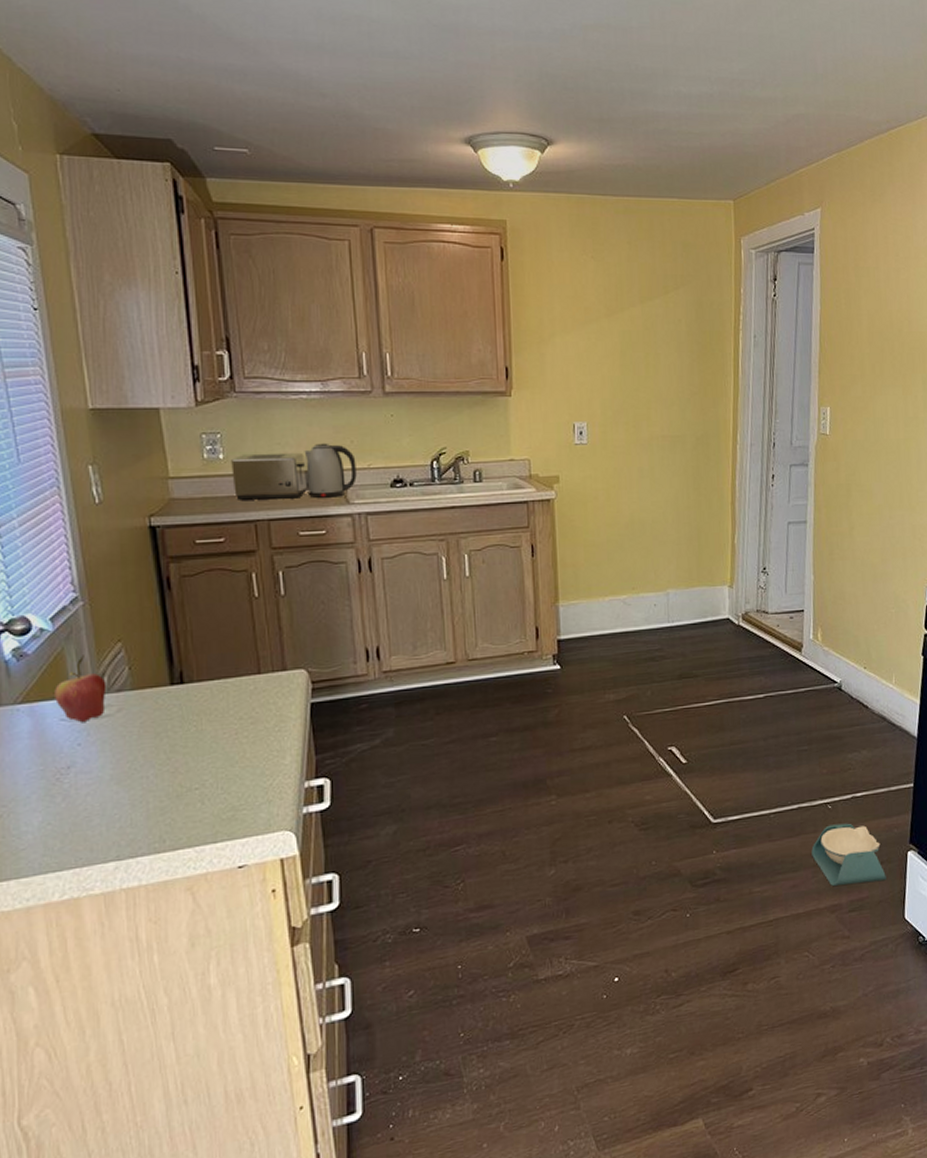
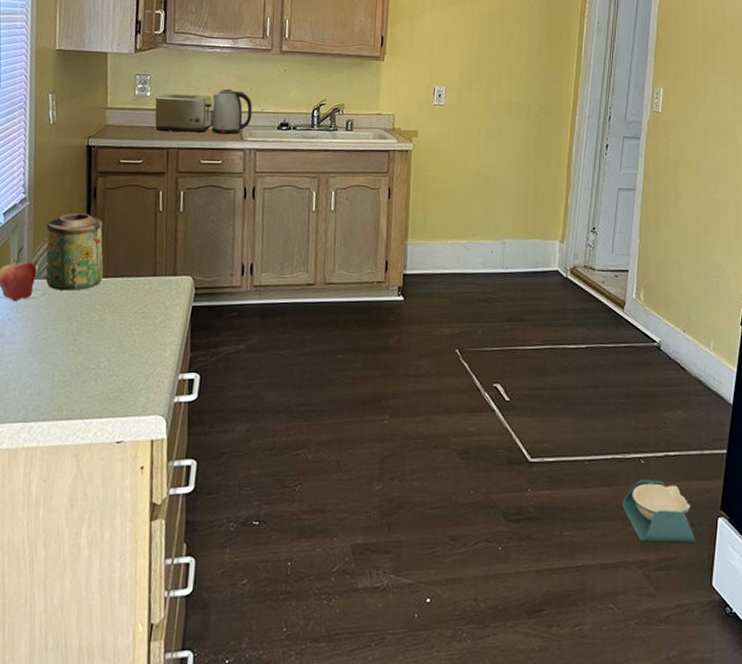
canister: none [110,609,194,703] -> present [45,213,104,291]

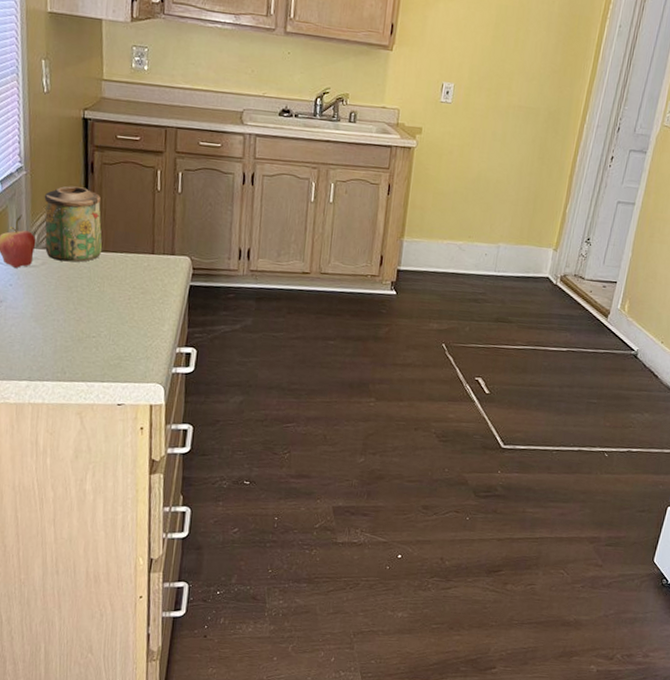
toaster: present [154,93,213,133] -> none [152,68,213,113]
kettle: present [212,88,253,134] -> none [211,68,254,117]
pet bowl: present [622,479,695,544] -> none [582,470,645,527]

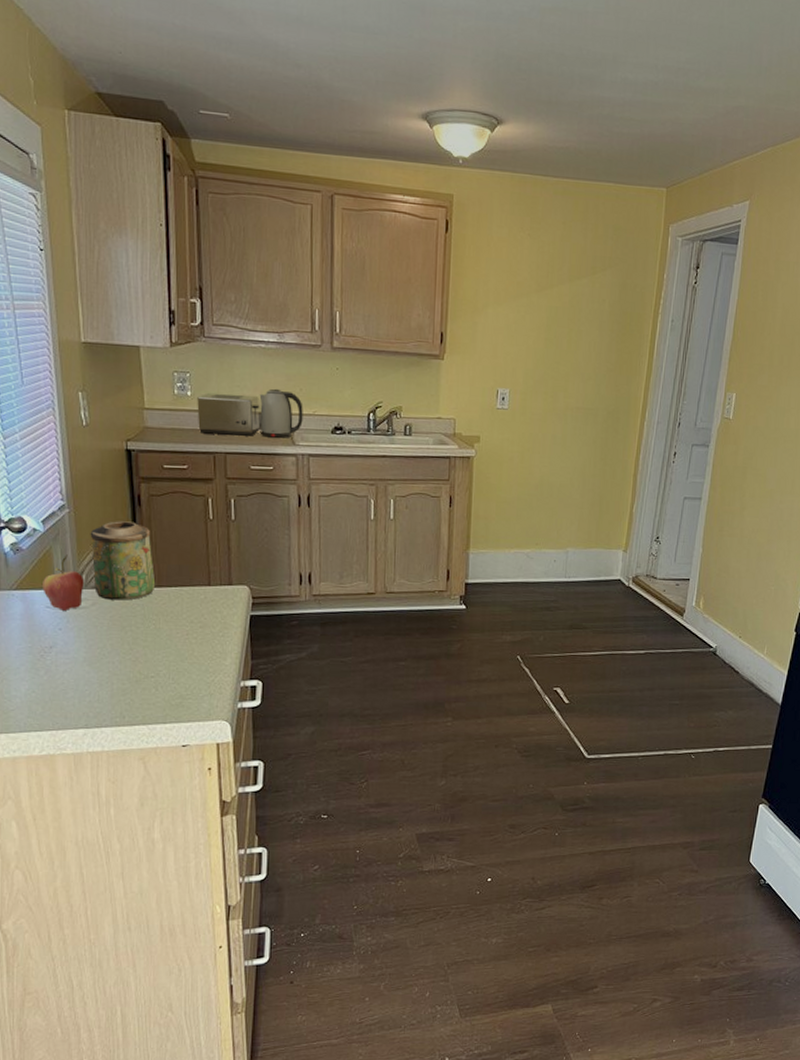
toaster: none [152,68,213,113] -> present [197,392,260,436]
kettle: none [211,68,254,117] -> present [259,388,303,438]

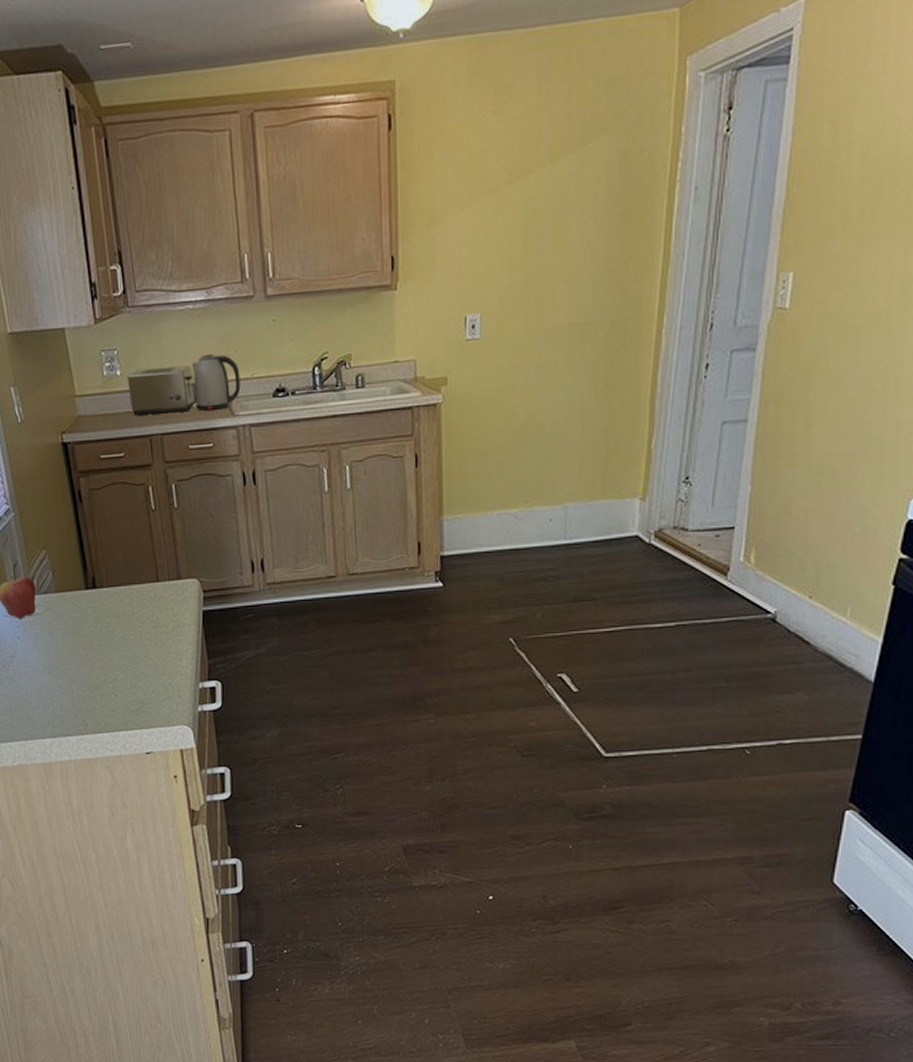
canister: present [90,521,156,600] -> none [36,520,105,604]

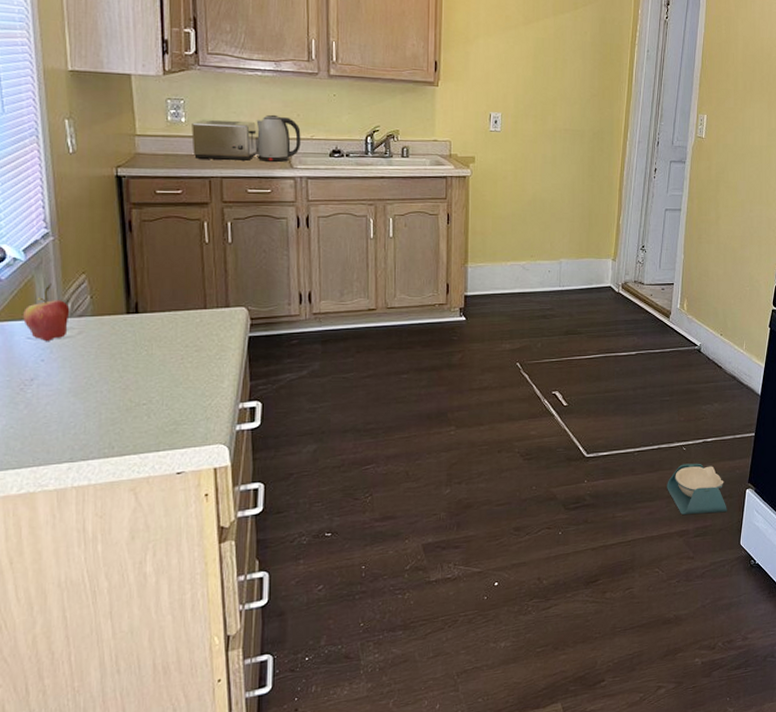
pet bowl: none [720,772,814,839] -> present [667,463,727,515]

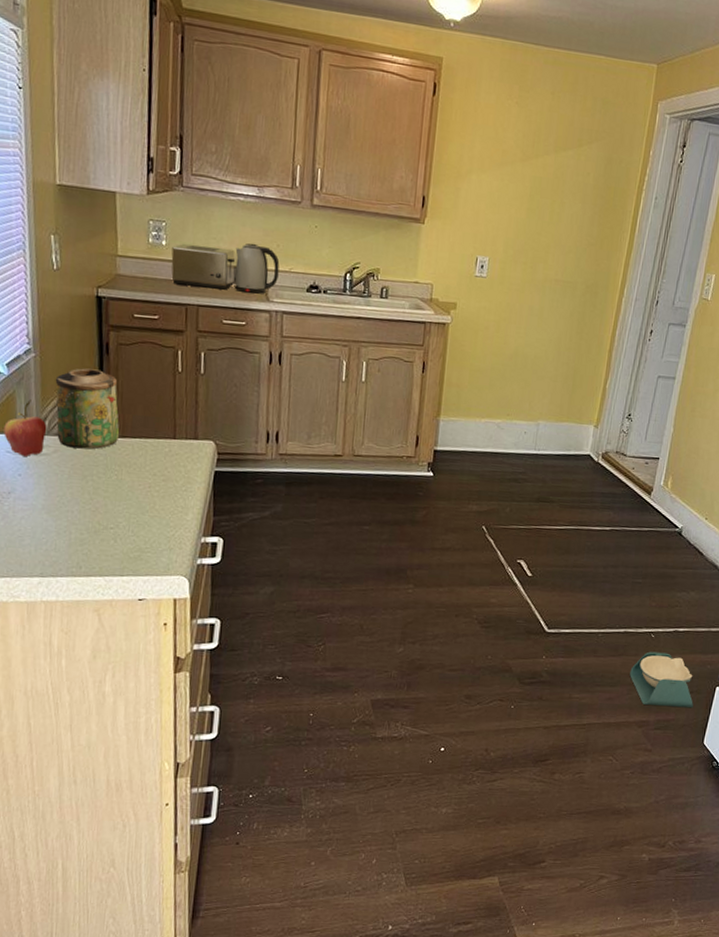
canister: none [76,247,148,328] -> present [55,368,120,449]

